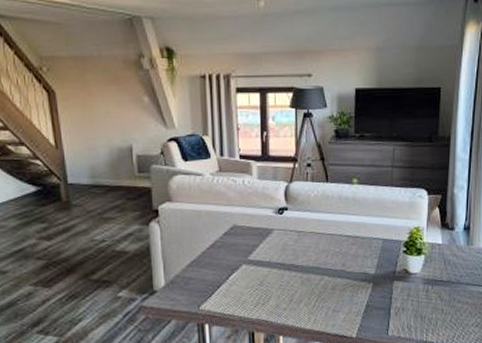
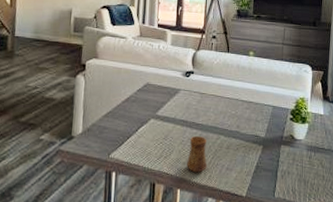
cup: none [288,278,311,318] -> present [187,135,208,173]

